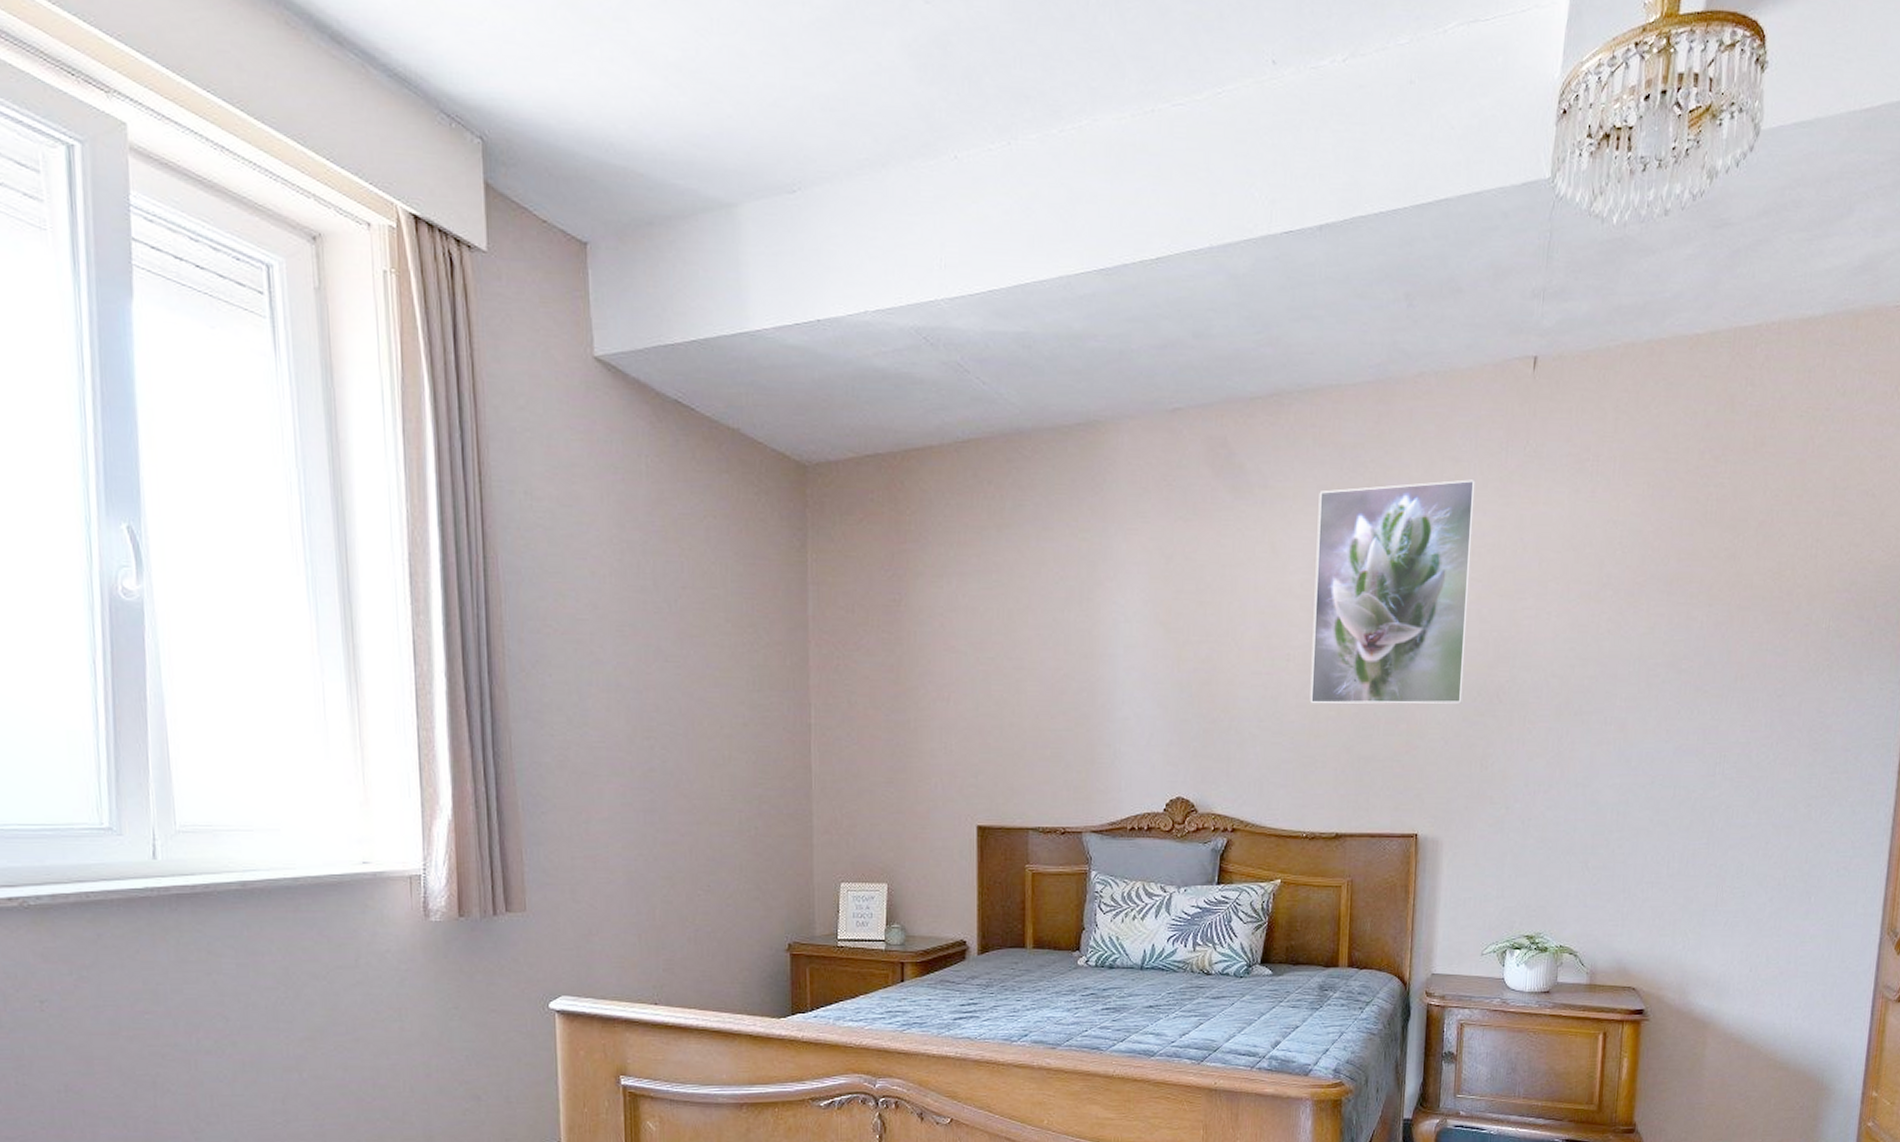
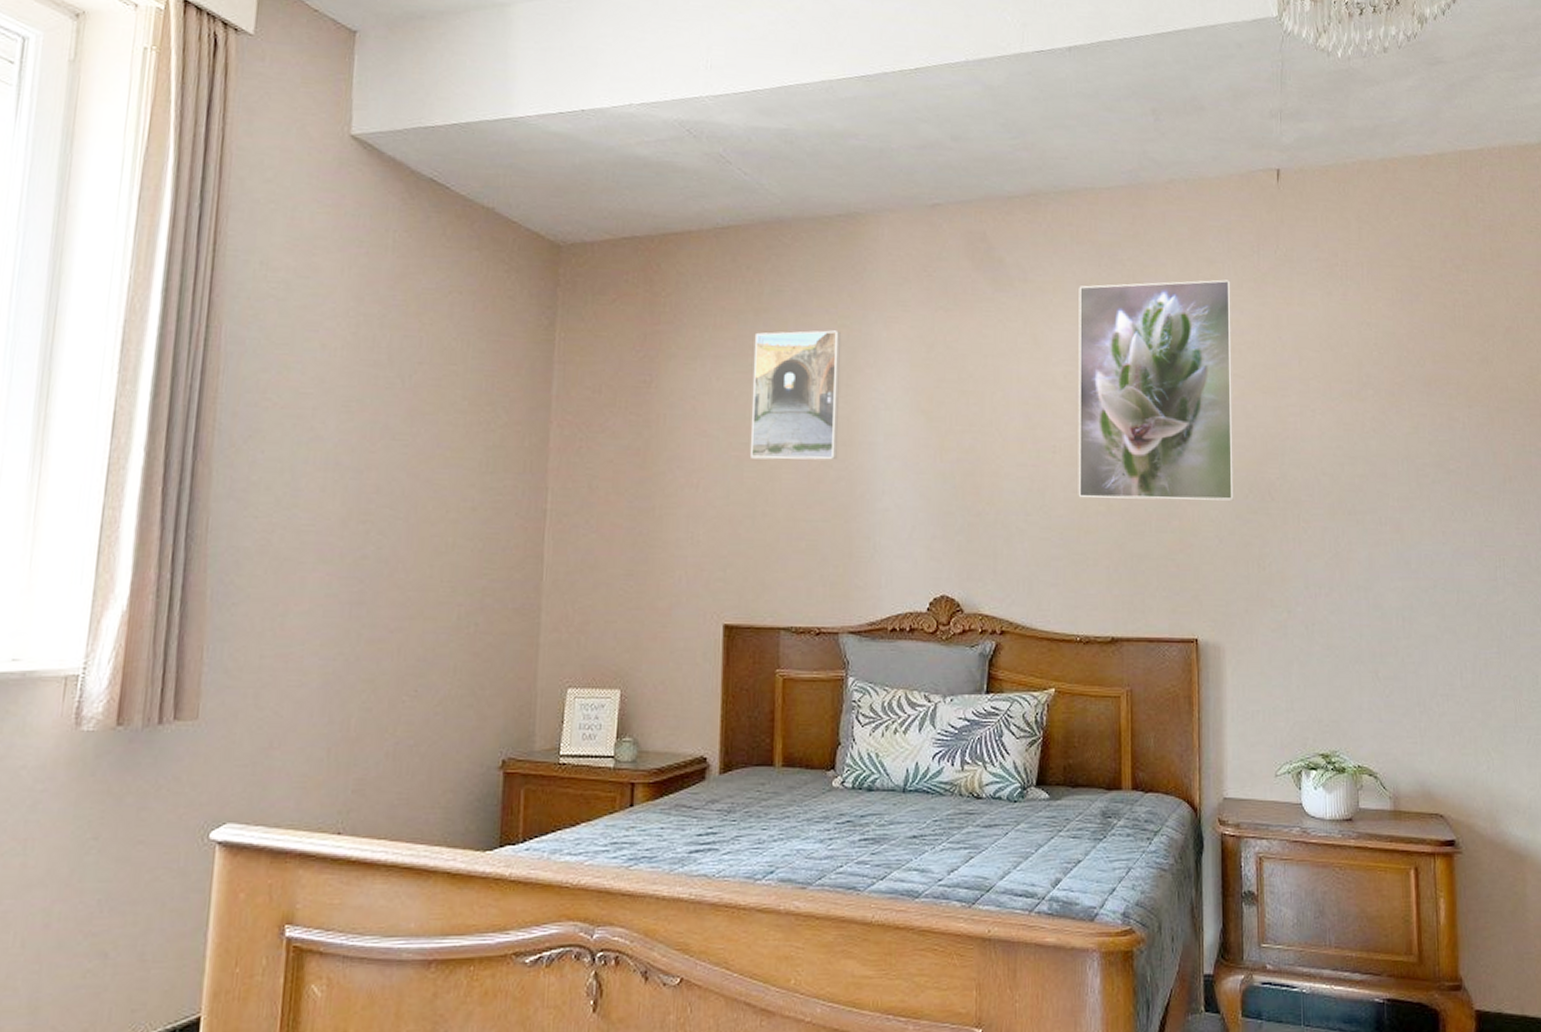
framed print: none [997,544,1081,673] -> present [751,330,840,461]

